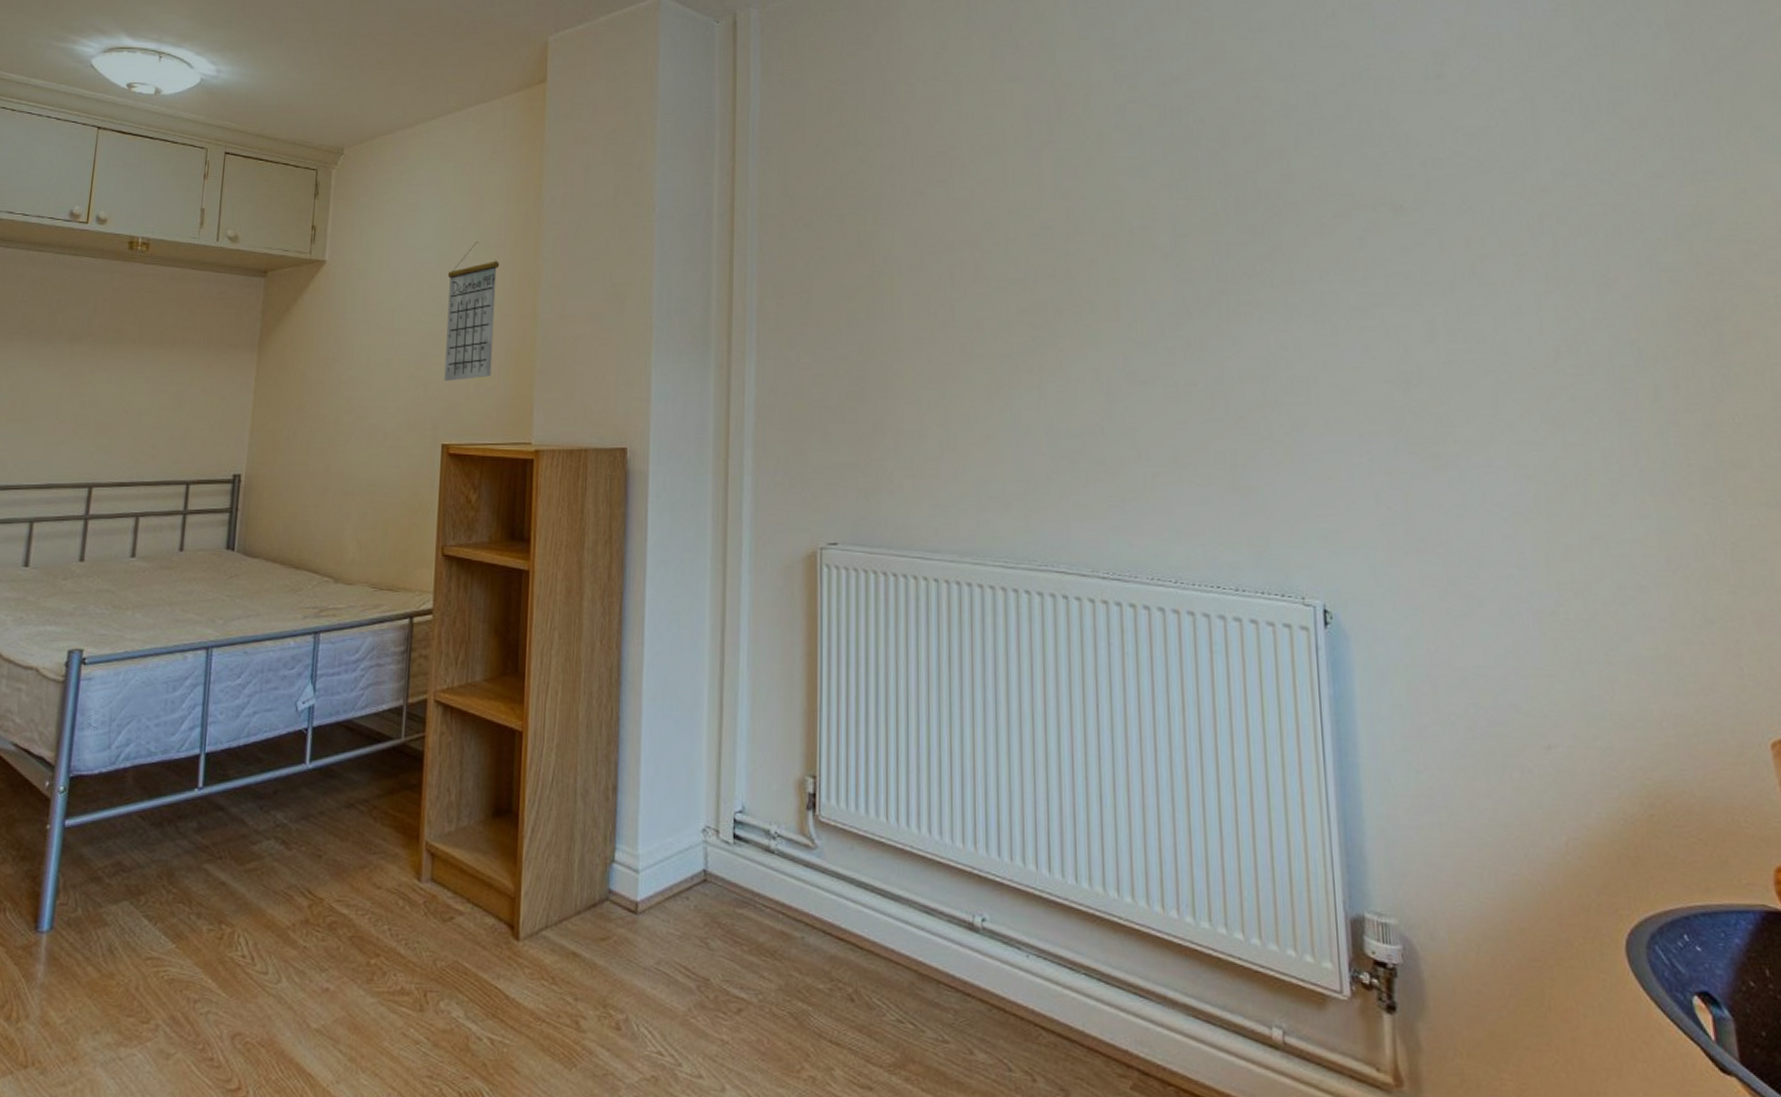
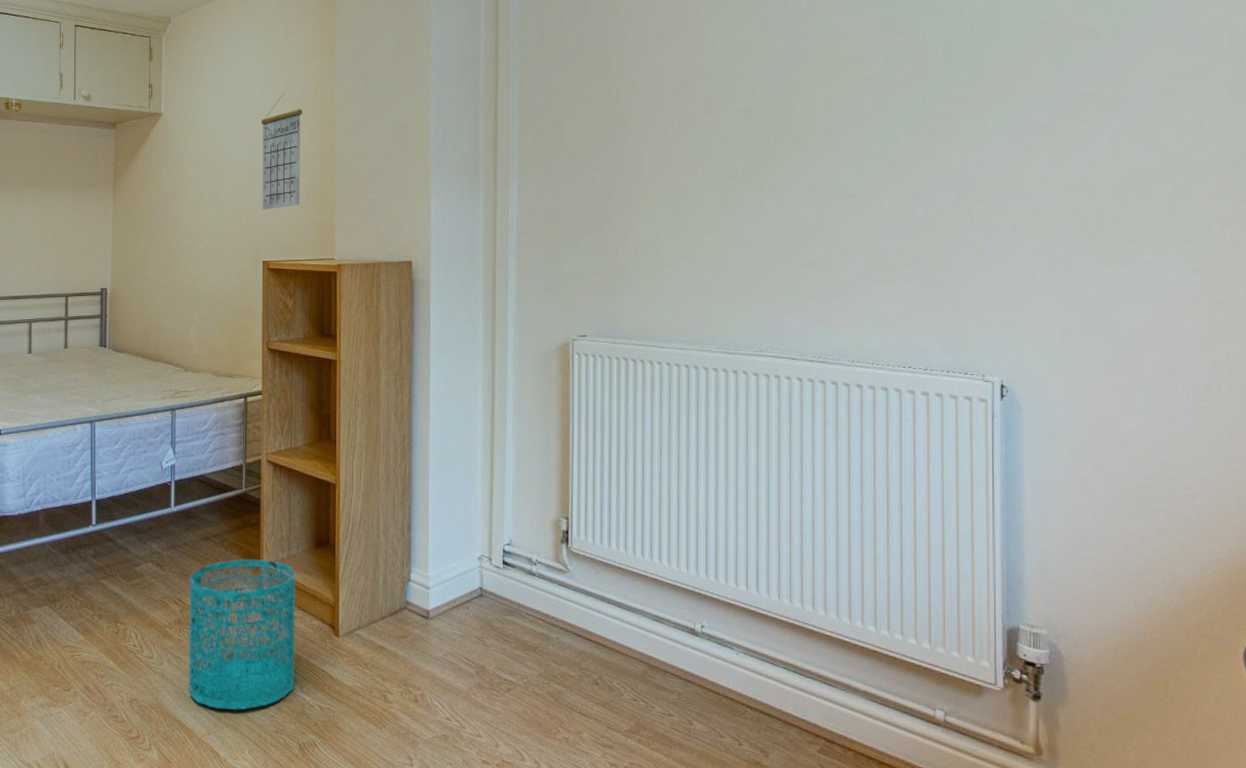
wastebasket: none [313,833,465,1047] -> present [188,559,296,710]

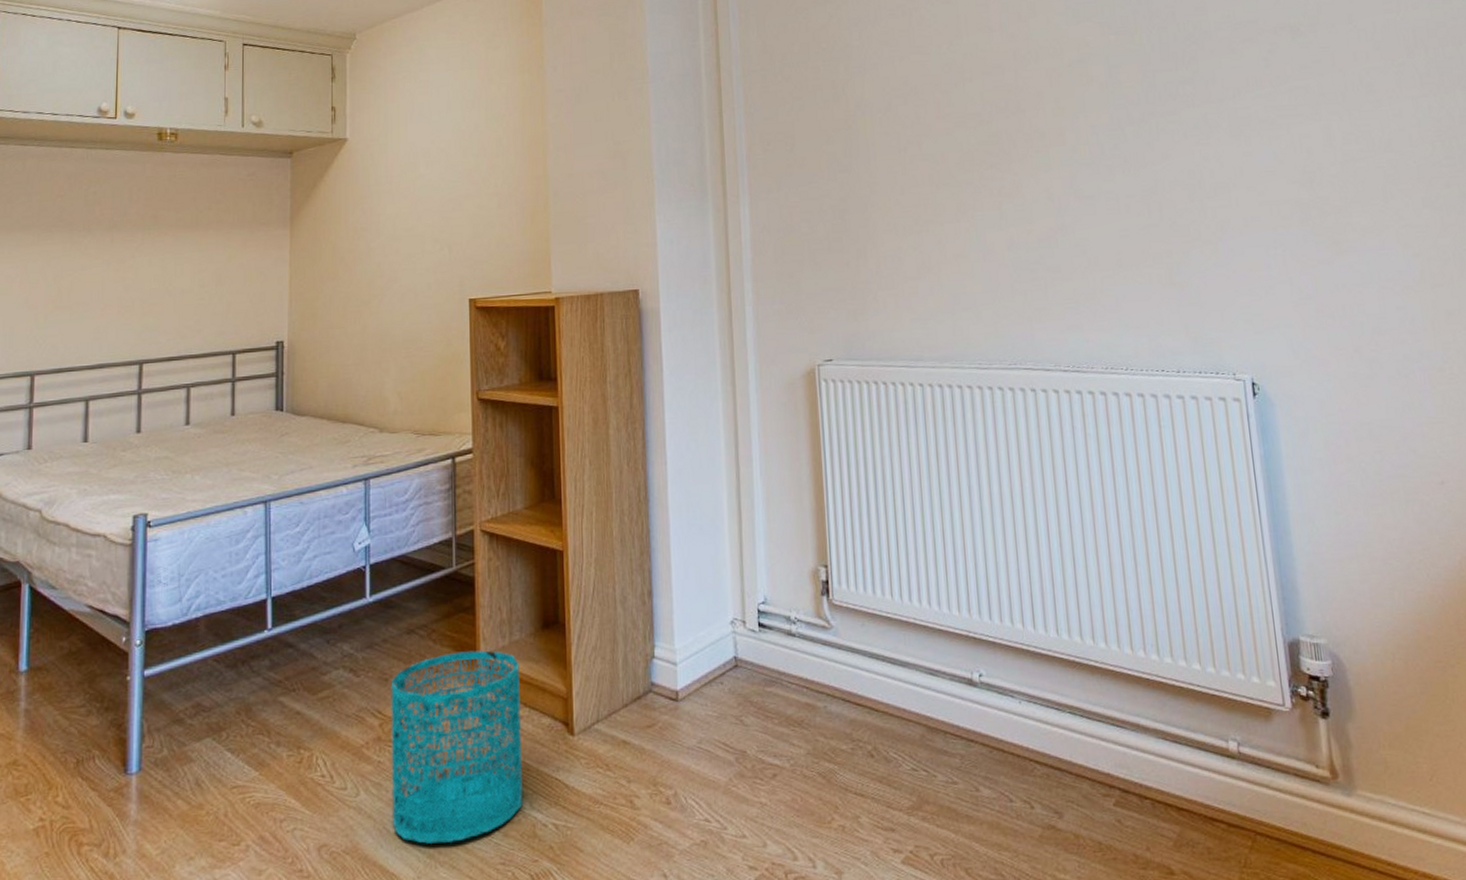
calendar: present [261,93,303,211] -> none [462,112,510,242]

